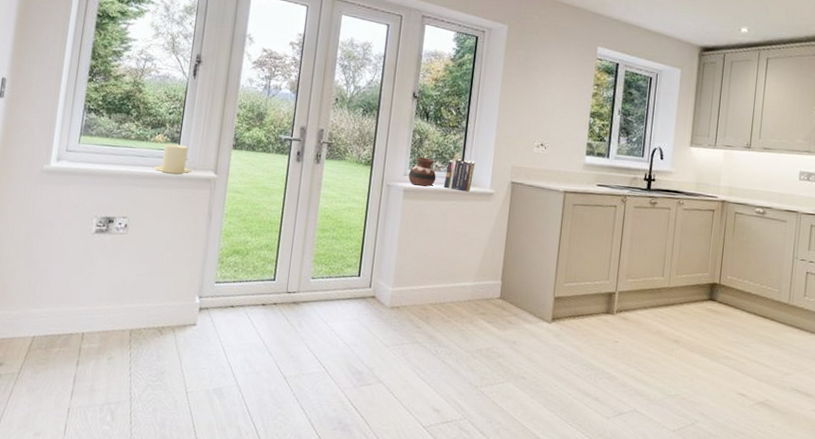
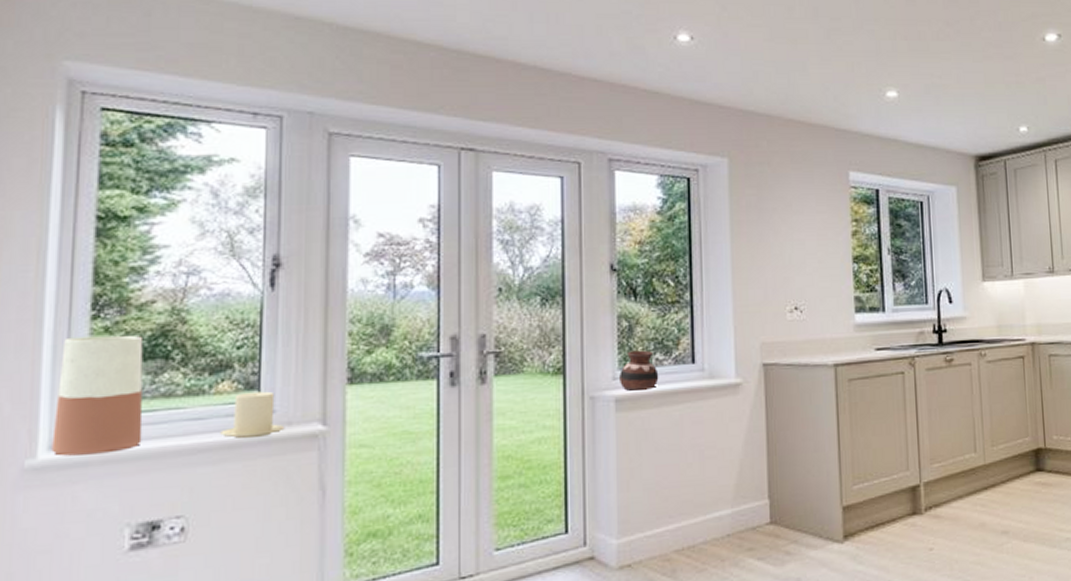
vase: none [58,91,116,170] -> present [51,335,144,457]
books: present [443,158,476,192] -> none [670,343,711,389]

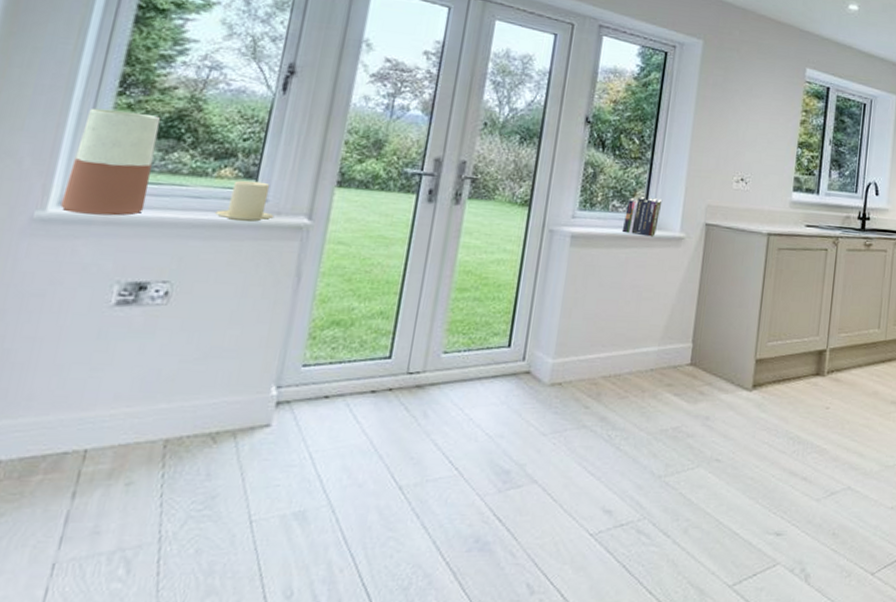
vase: present [619,350,659,392] -> none [577,195,613,232]
books: none [670,343,711,389] -> present [621,195,663,237]

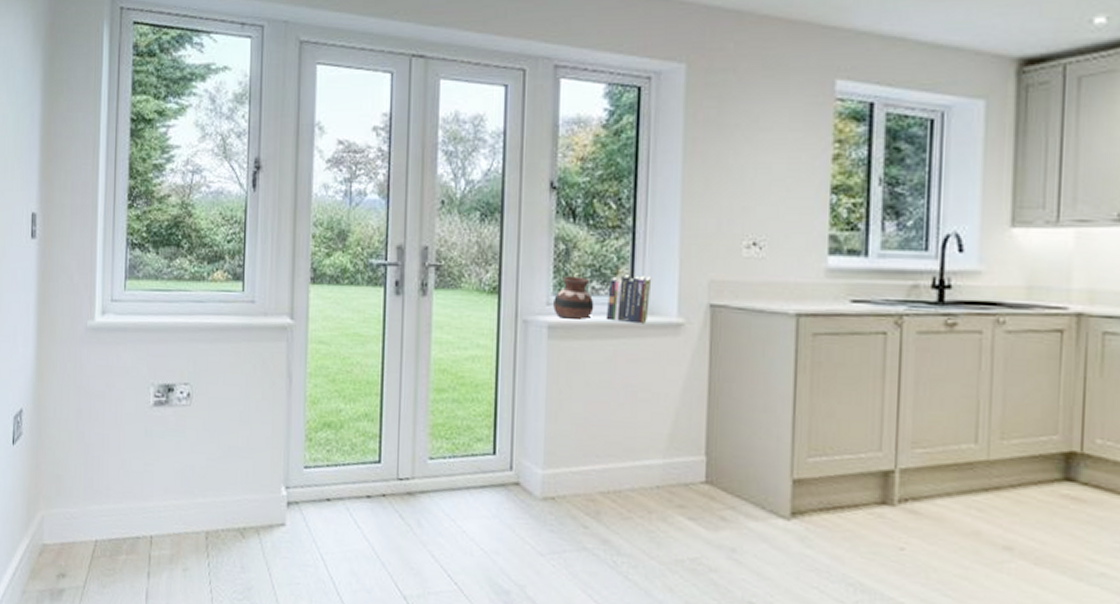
vase: present [60,107,161,217] -> none [104,222,163,323]
candle: present [215,180,275,223] -> none [215,282,262,324]
vase: none [577,195,613,232] -> present [553,276,594,321]

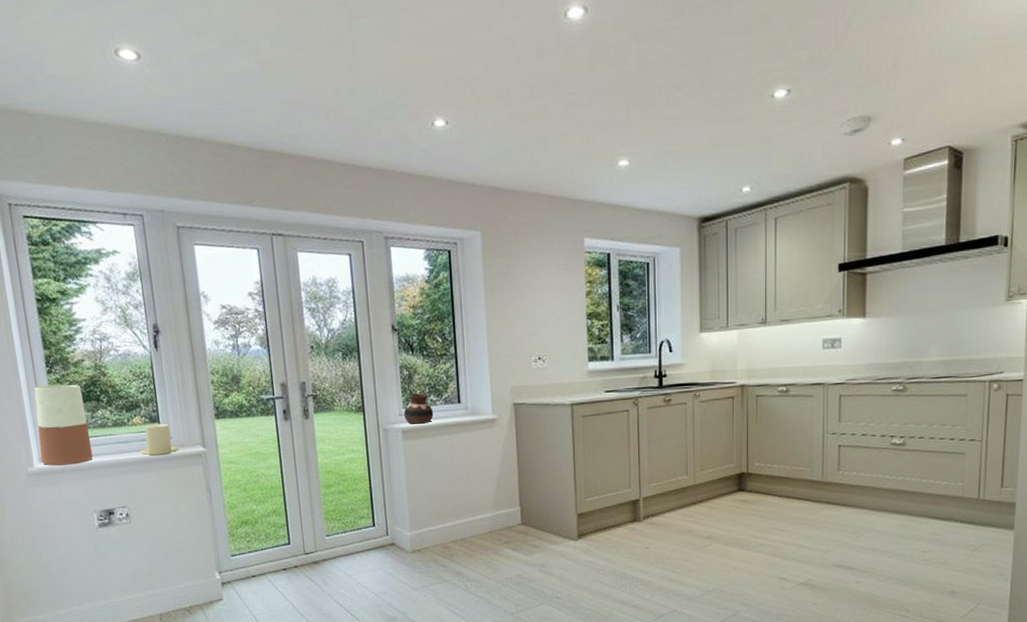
vase: none [104,222,163,323] -> present [34,384,93,467]
candle: none [215,282,262,324] -> present [139,423,180,457]
books: present [605,273,652,324] -> none [442,387,472,423]

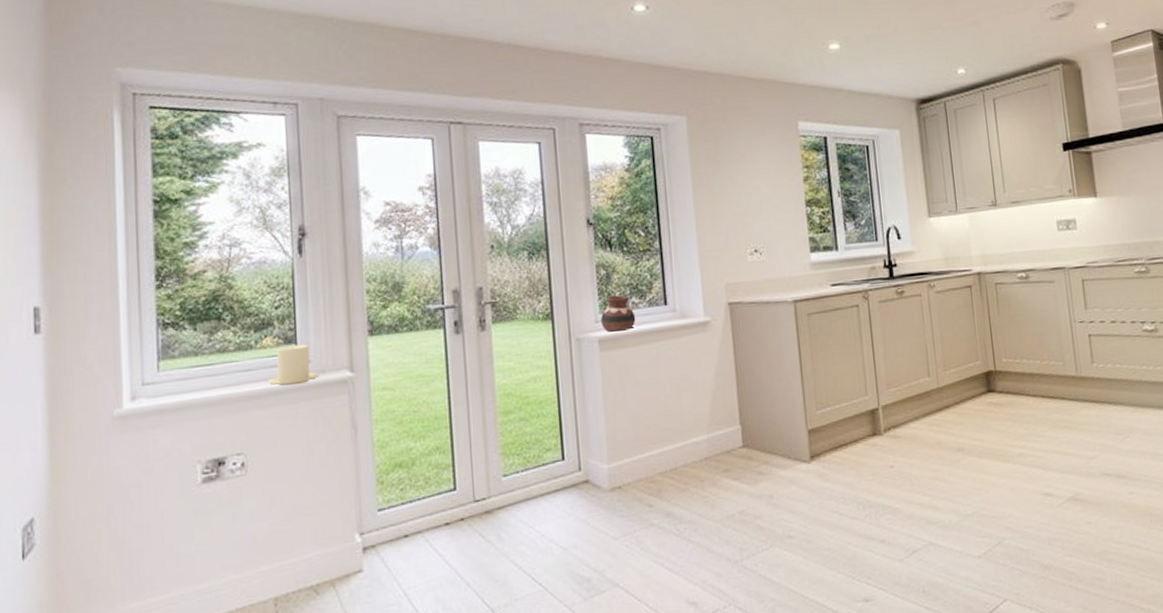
vase: present [34,384,93,467] -> none [133,301,205,406]

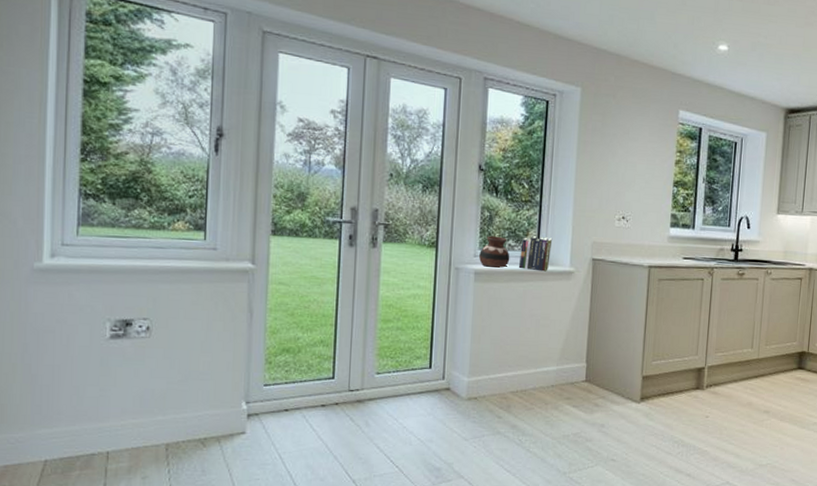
candle: present [267,344,320,387] -> none [176,232,224,268]
books: none [646,287,681,328] -> present [518,235,553,272]

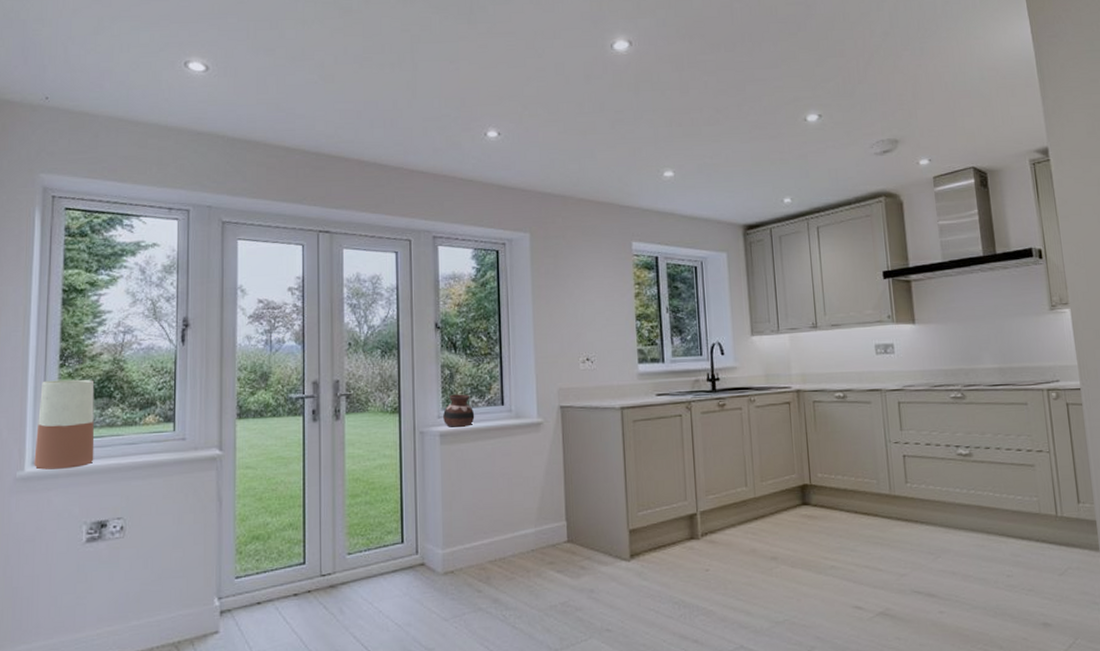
vase: none [53,173,120,266] -> present [34,379,95,471]
books: present [518,235,553,272] -> none [484,388,517,426]

